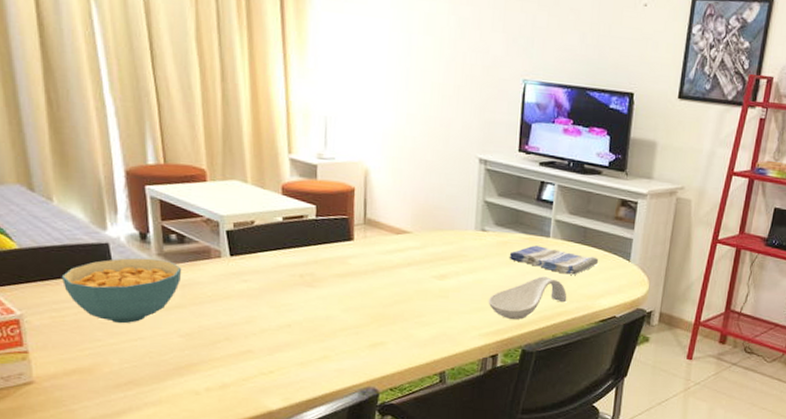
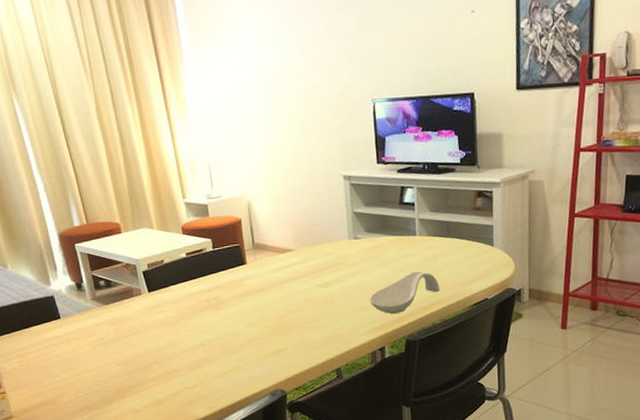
cereal bowl: present [61,258,181,324] -> none [22,303,113,361]
dish towel: present [509,245,599,275] -> none [382,244,465,267]

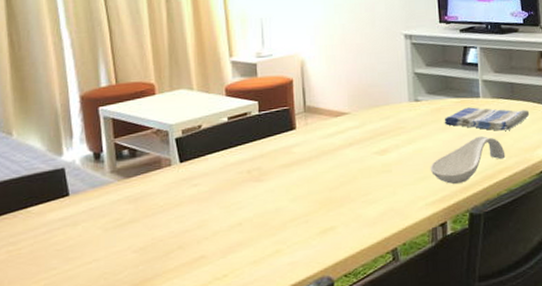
dish towel: none [382,244,465,267] -> present [444,107,530,131]

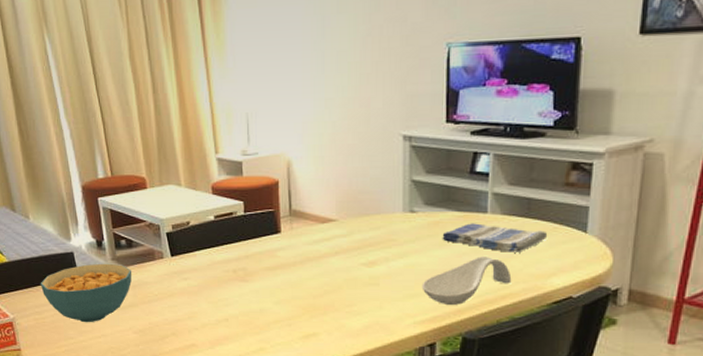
cereal bowl: none [18,176,133,248] -> present [40,263,132,323]

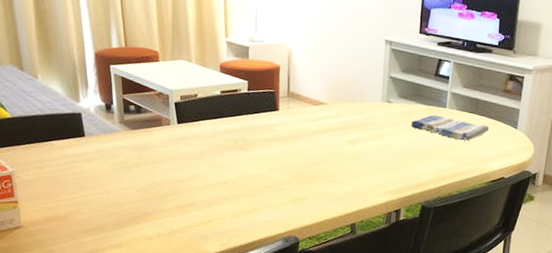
cereal bowl: present [40,263,132,323] -> none [44,125,138,180]
spoon rest: present [421,256,512,305] -> none [392,142,462,179]

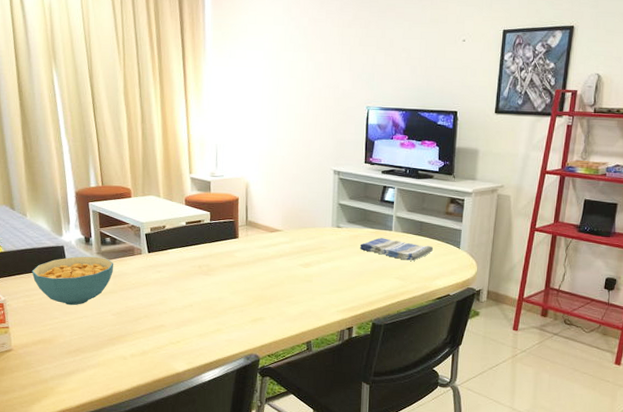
cereal bowl: none [44,125,138,180] -> present [31,256,113,306]

